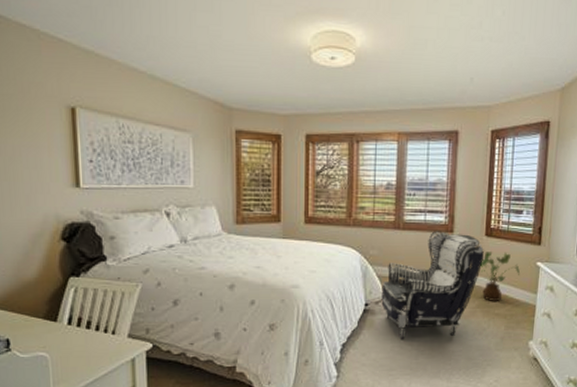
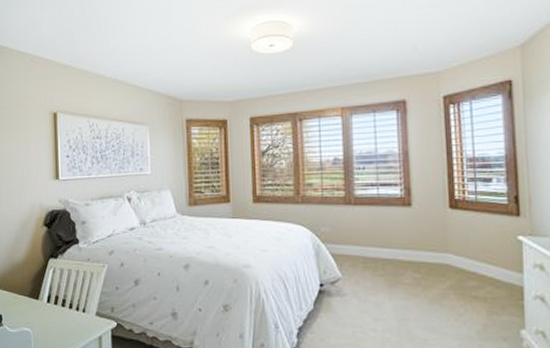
armchair: present [381,231,484,340] -> none [336,205,450,325]
house plant: present [480,252,521,301] -> none [447,225,499,282]

